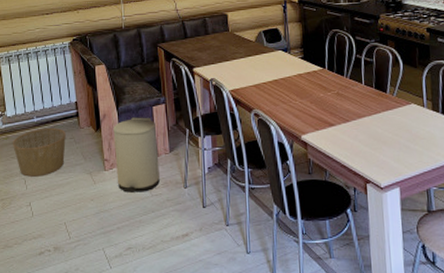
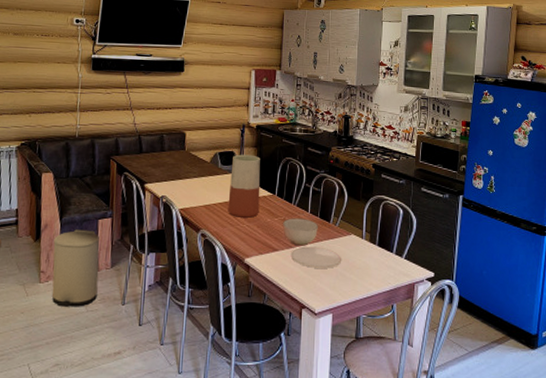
vase: none [277,30,311,94] -> present [228,154,261,218]
bowl: none [336,91,376,119] -> present [282,218,319,246]
plate: none [348,118,404,141] -> present [290,246,342,268]

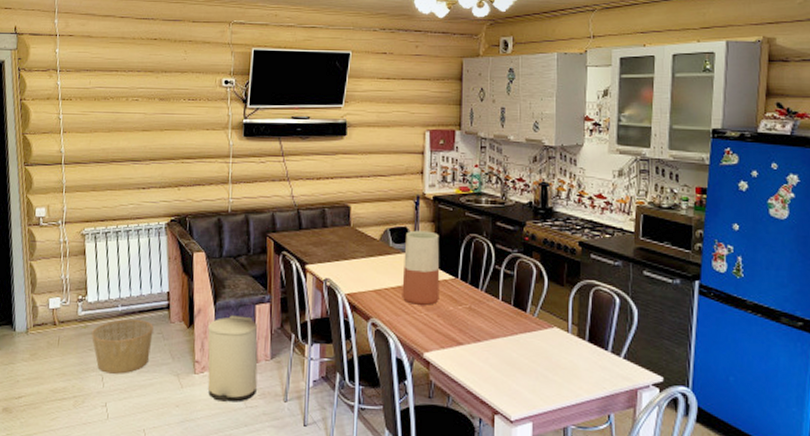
bowl: present [282,218,319,246] -> none [467,306,513,340]
plate: present [290,246,342,268] -> none [479,340,543,368]

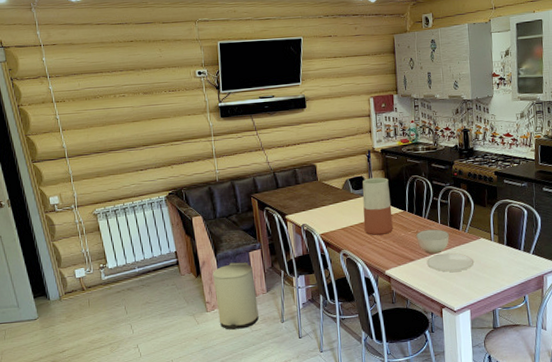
basket: present [92,318,153,374] -> none [116,276,168,322]
bowl: none [467,306,513,340] -> present [415,229,450,254]
plate: none [479,340,543,368] -> present [426,252,475,272]

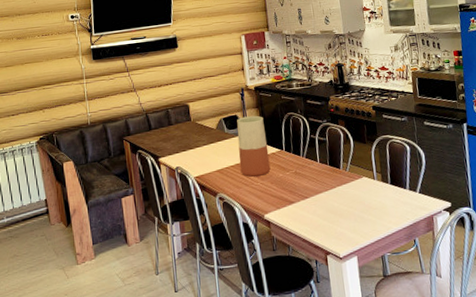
pedal bin: present [213,262,259,330] -> none [84,208,132,285]
bowl: present [415,229,450,254] -> none [294,168,330,196]
plate: present [426,252,475,272] -> none [307,193,358,215]

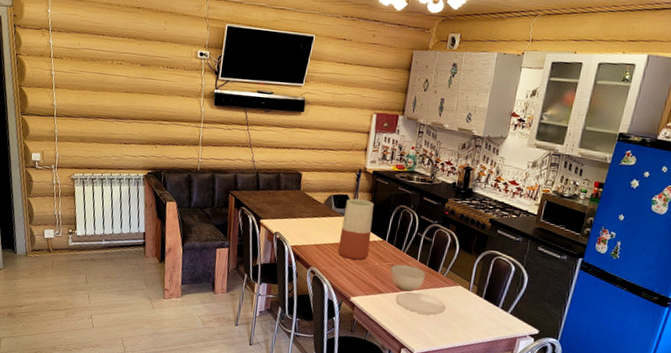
bowl: none [294,168,330,196] -> present [390,264,427,292]
plate: none [307,193,358,215] -> present [395,291,446,315]

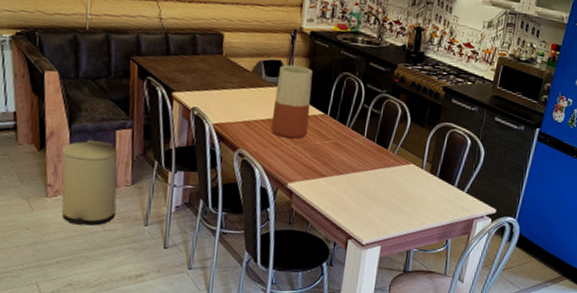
pedal bin: none [174,255,217,323] -> present [61,139,118,226]
bowl: present [390,264,427,292] -> none [333,141,375,173]
plate: present [395,291,446,315] -> none [340,173,398,199]

